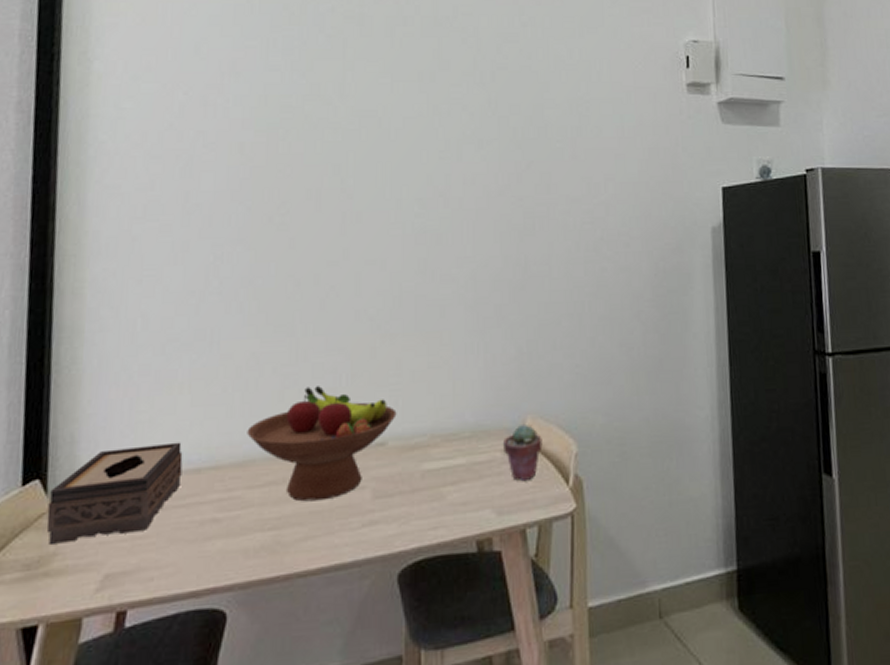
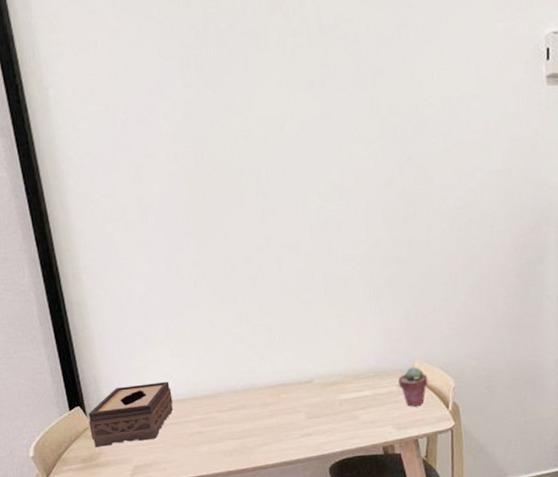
fruit bowl: present [247,386,397,502] -> none [212,341,318,421]

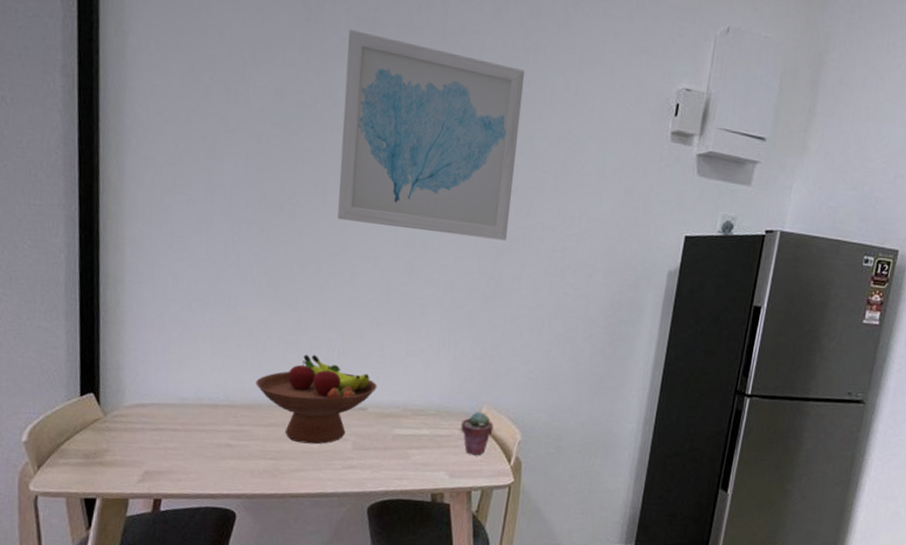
tissue box: present [88,381,173,447] -> none [100,379,205,445]
fruit bowl: none [212,341,318,421] -> present [255,354,377,445]
wall art: none [235,42,411,217] -> present [337,30,525,241]

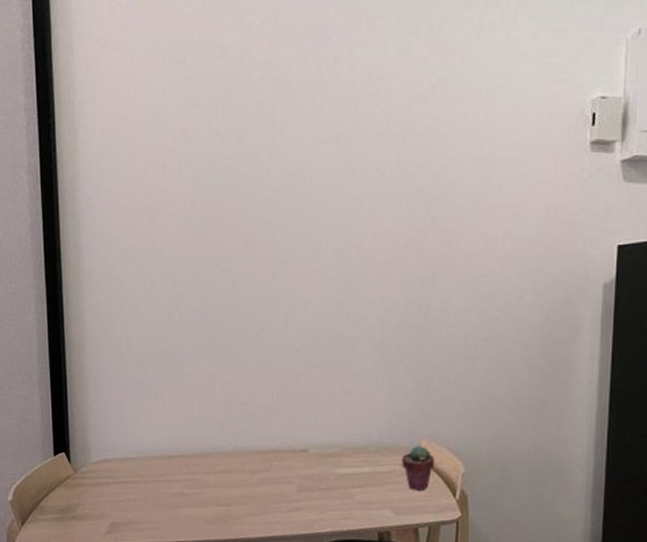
fruit bowl: present [255,354,377,445] -> none [204,401,316,489]
wall art: present [337,30,525,241] -> none [265,94,434,272]

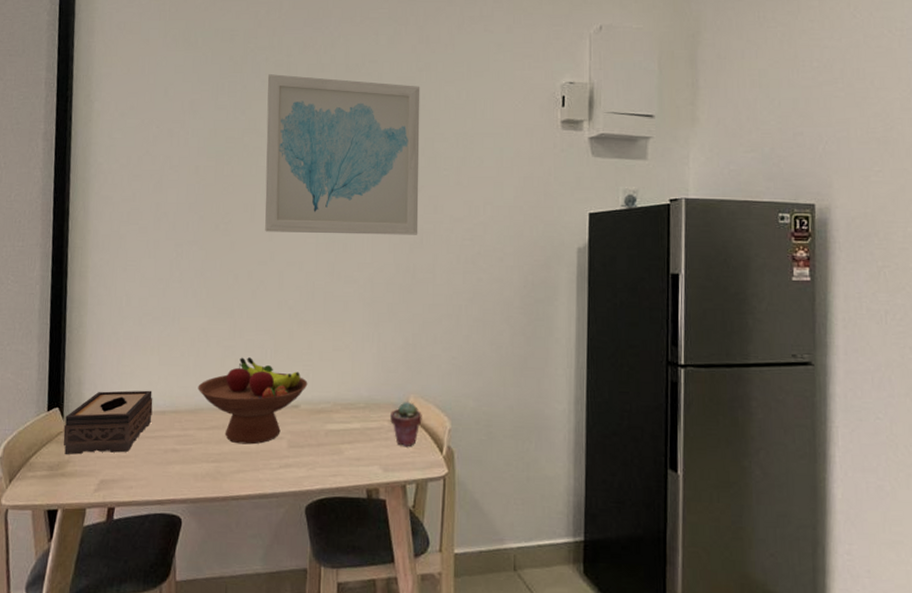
tissue box: none [71,435,159,498] -> present [63,390,153,455]
fruit bowl: none [204,401,316,489] -> present [198,357,308,445]
wall art: none [265,94,434,272] -> present [265,74,420,235]

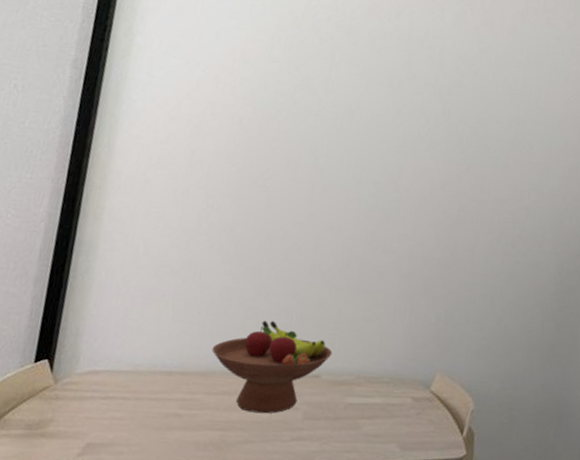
tissue box: present [63,390,153,455] -> none [48,345,160,414]
wall art: present [265,74,420,235] -> none [306,34,480,213]
potted succulent: present [390,401,422,447] -> none [413,378,447,426]

